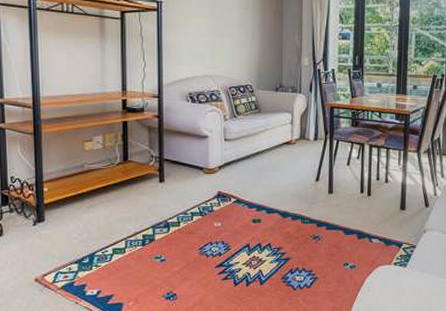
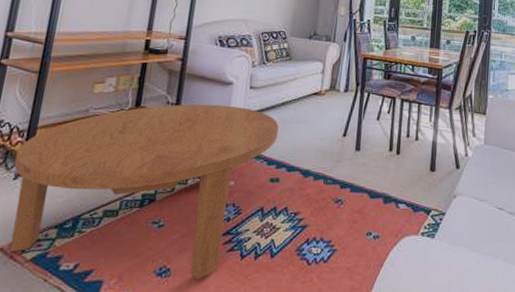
coffee table: none [30,156,255,302] -> present [9,104,279,280]

